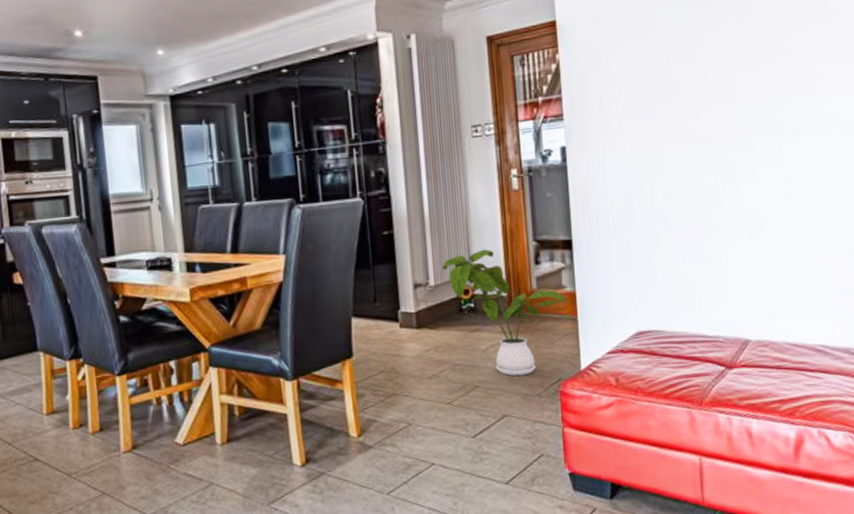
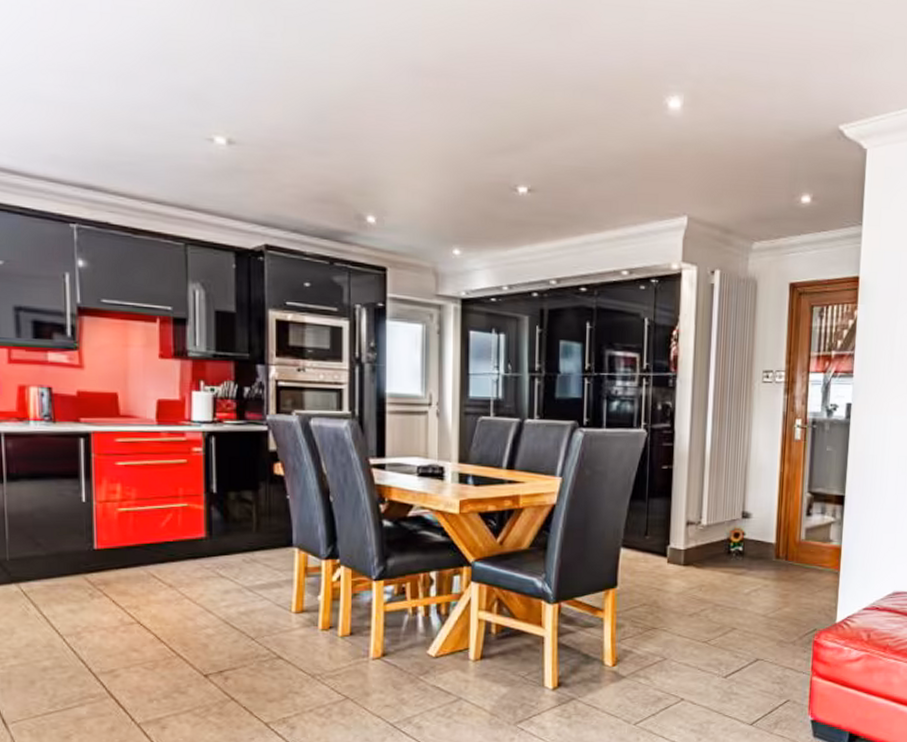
house plant: present [441,249,568,376] -> none [716,495,833,622]

